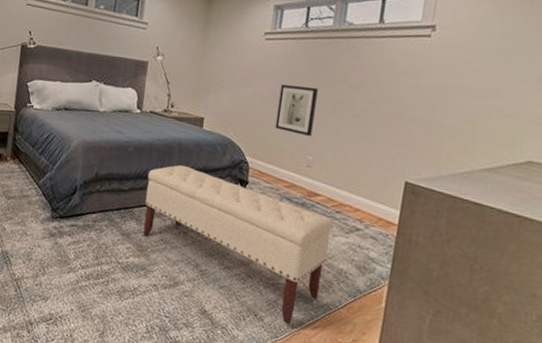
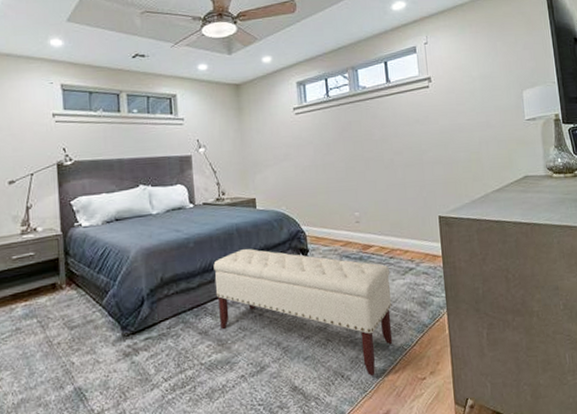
wall art: present [275,84,318,137] -> none [317,149,354,195]

